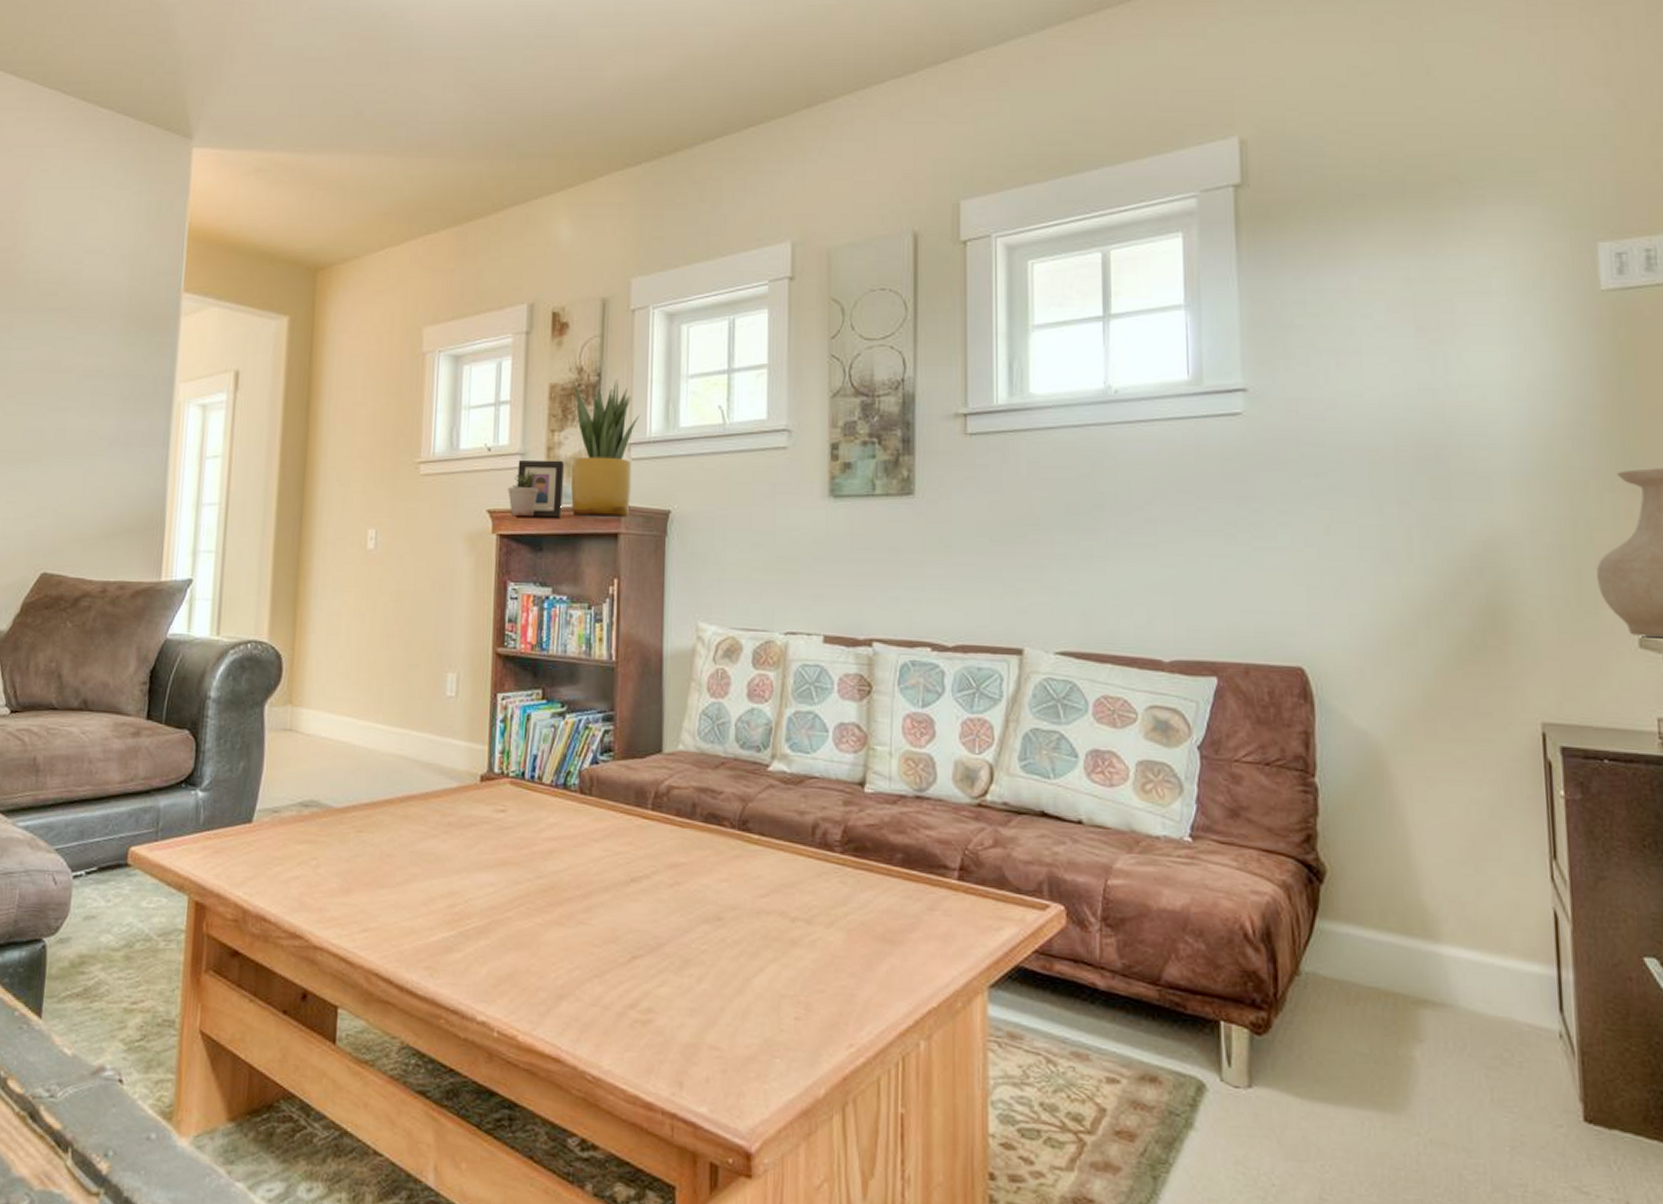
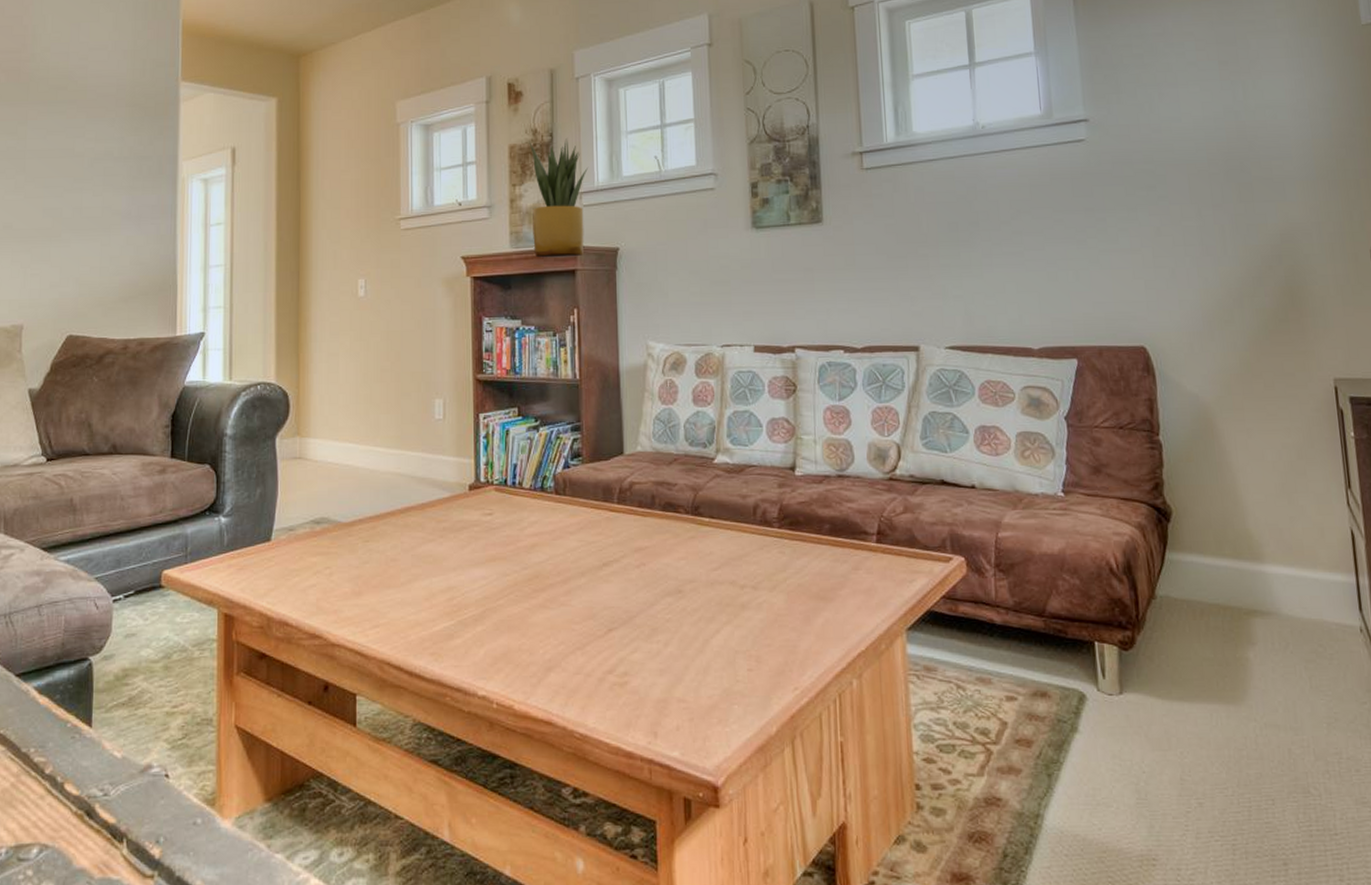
potted plant: present [508,468,539,517] -> none [478,218,505,261]
picture frame: present [515,459,564,519] -> none [486,210,526,262]

